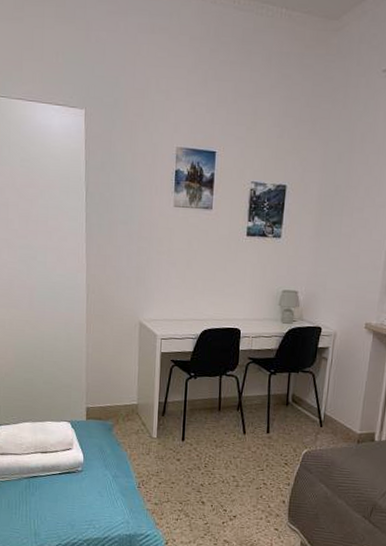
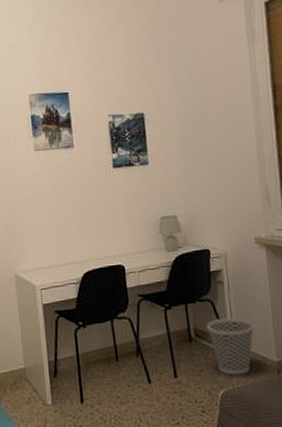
wastebasket: none [304,390,347,440] -> present [207,318,255,375]

